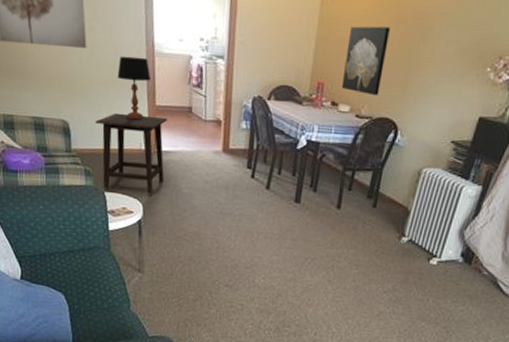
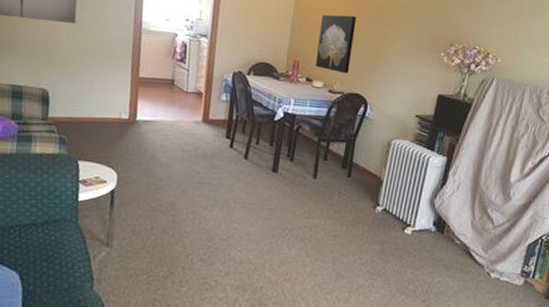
side table: present [94,112,167,195] -> none [75,83,149,164]
table lamp: present [117,56,152,120] -> none [103,31,137,90]

